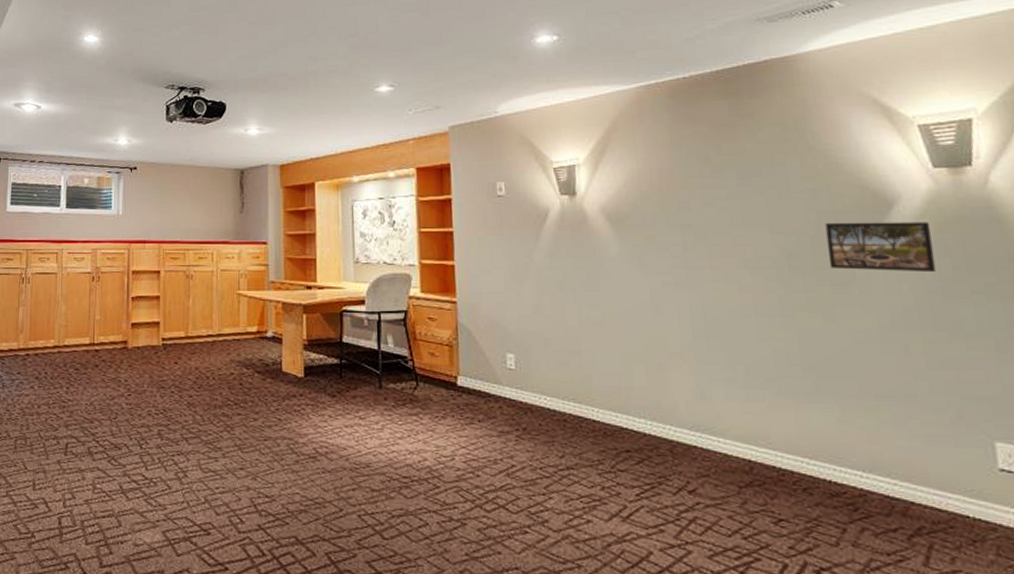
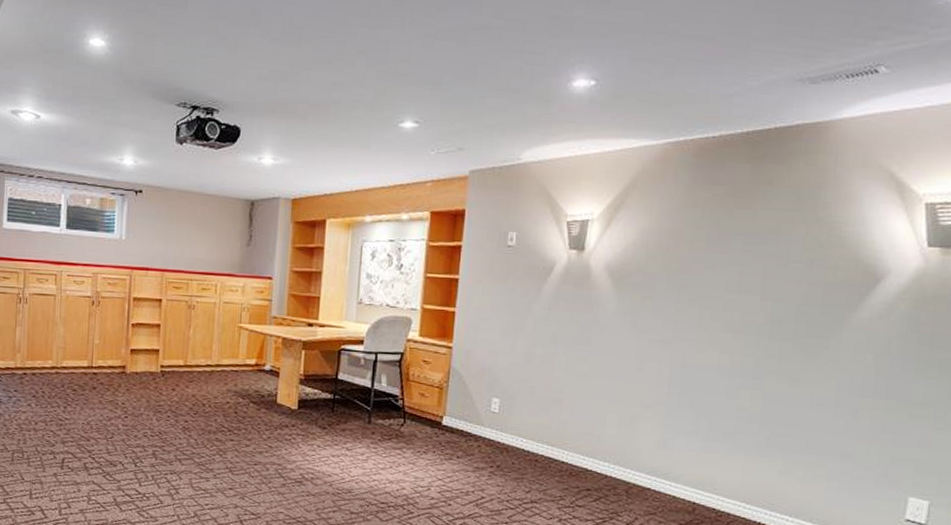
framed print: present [825,222,937,271] -> none [807,293,908,345]

